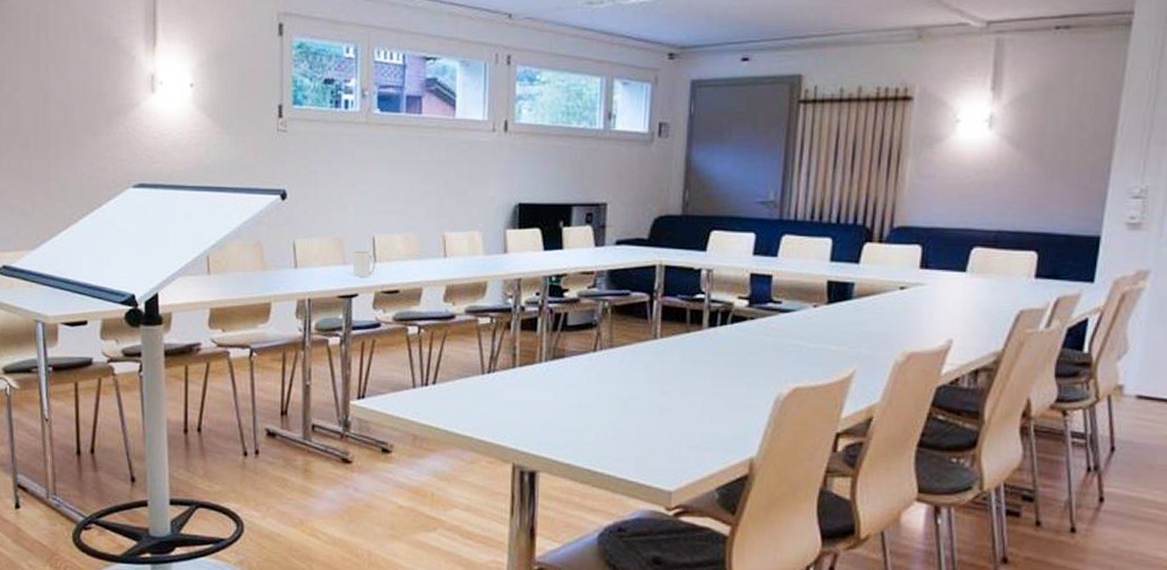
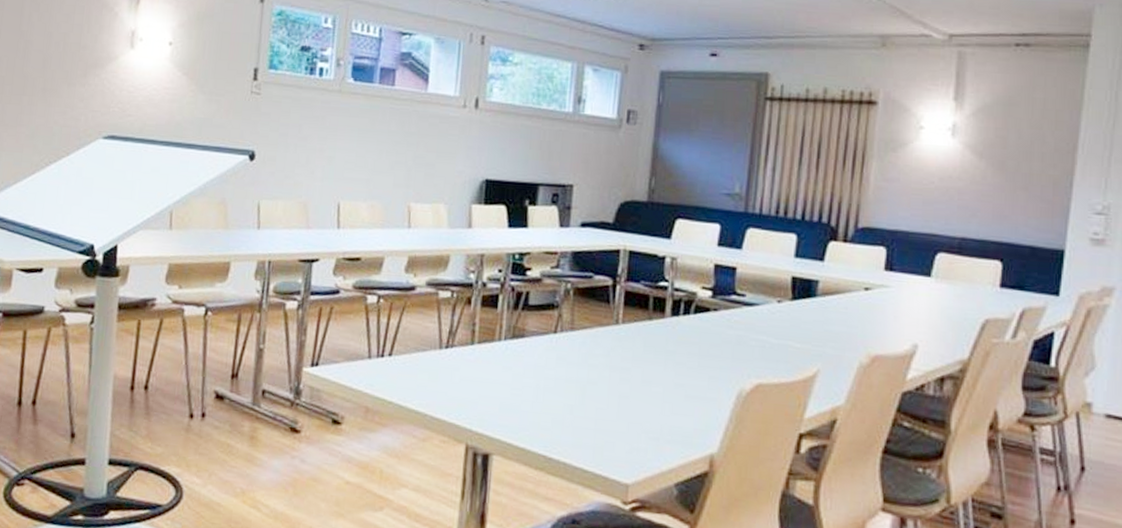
mug: present [353,250,376,278] -> none [315,215,339,244]

